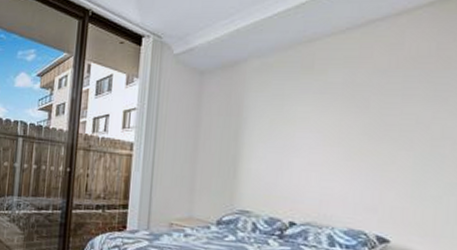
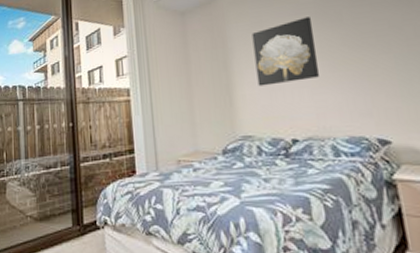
wall art: none [266,98,337,164] -> present [252,17,319,87]

